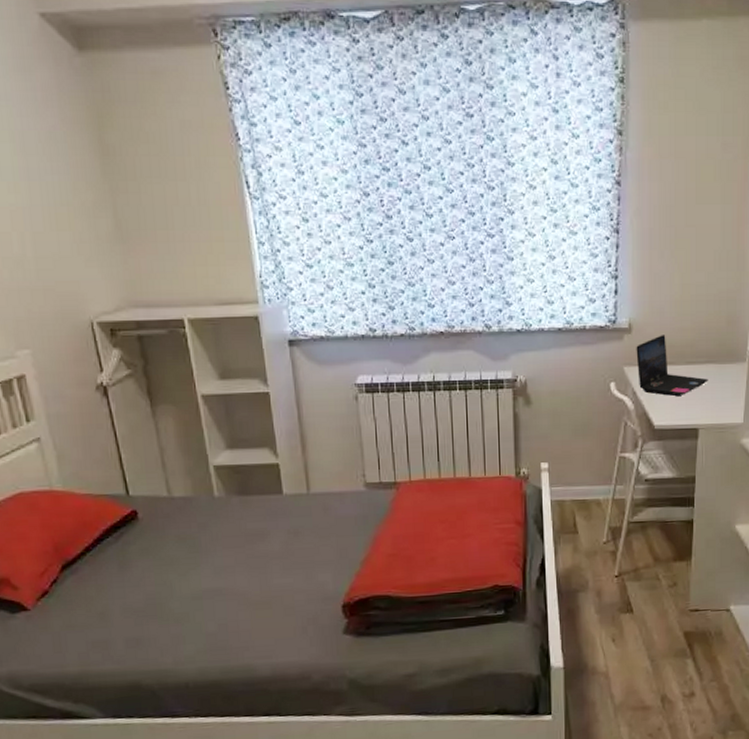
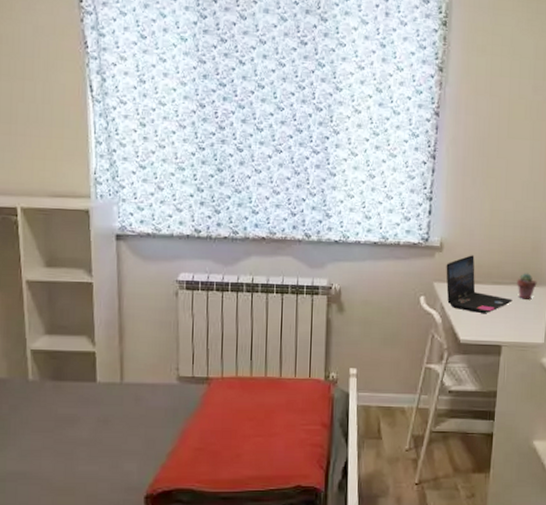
potted succulent: none [712,350,734,378] -> present [517,273,537,299]

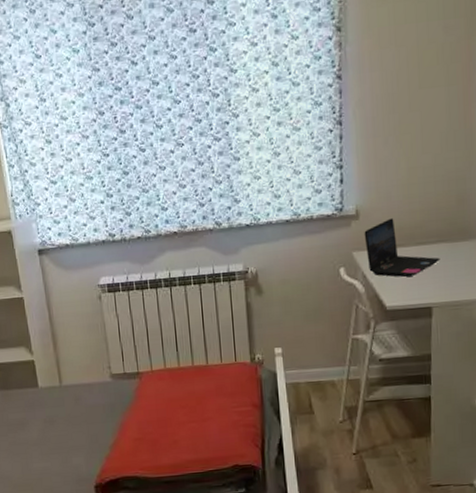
potted succulent: present [517,273,537,299] -> none [443,228,466,256]

